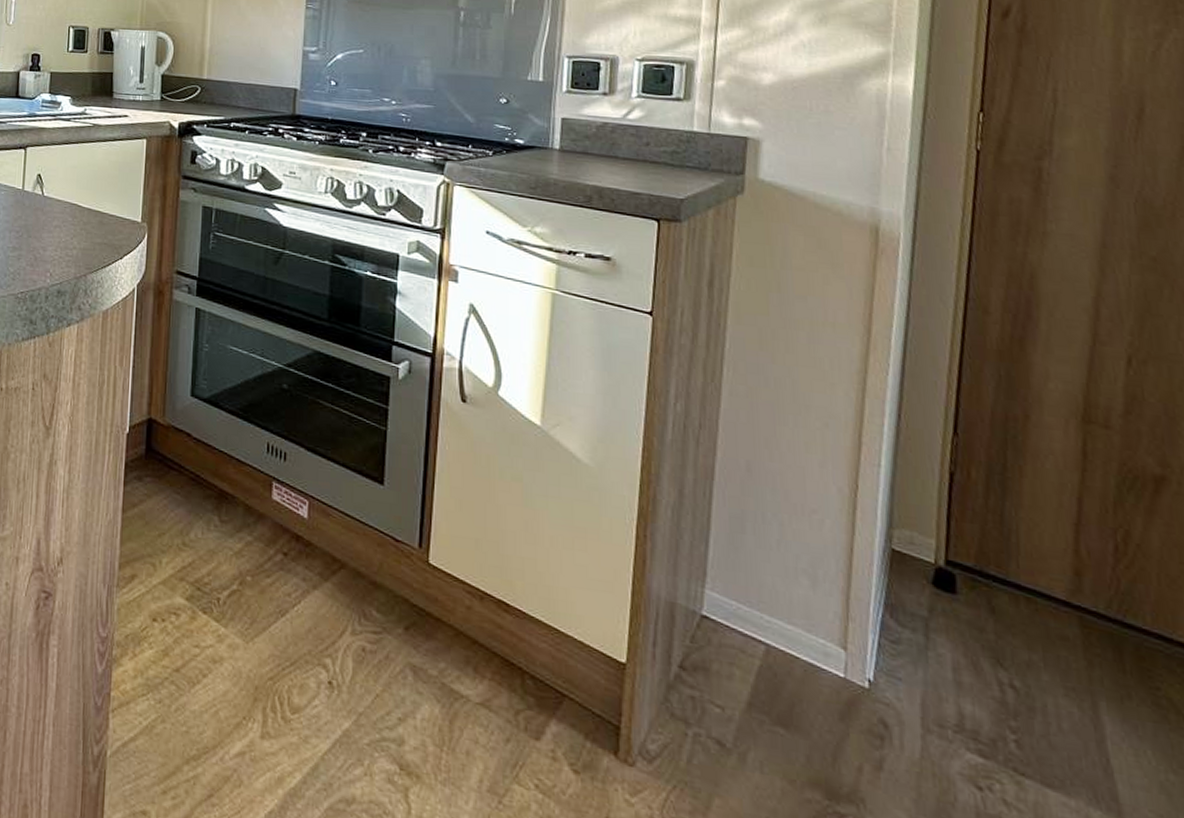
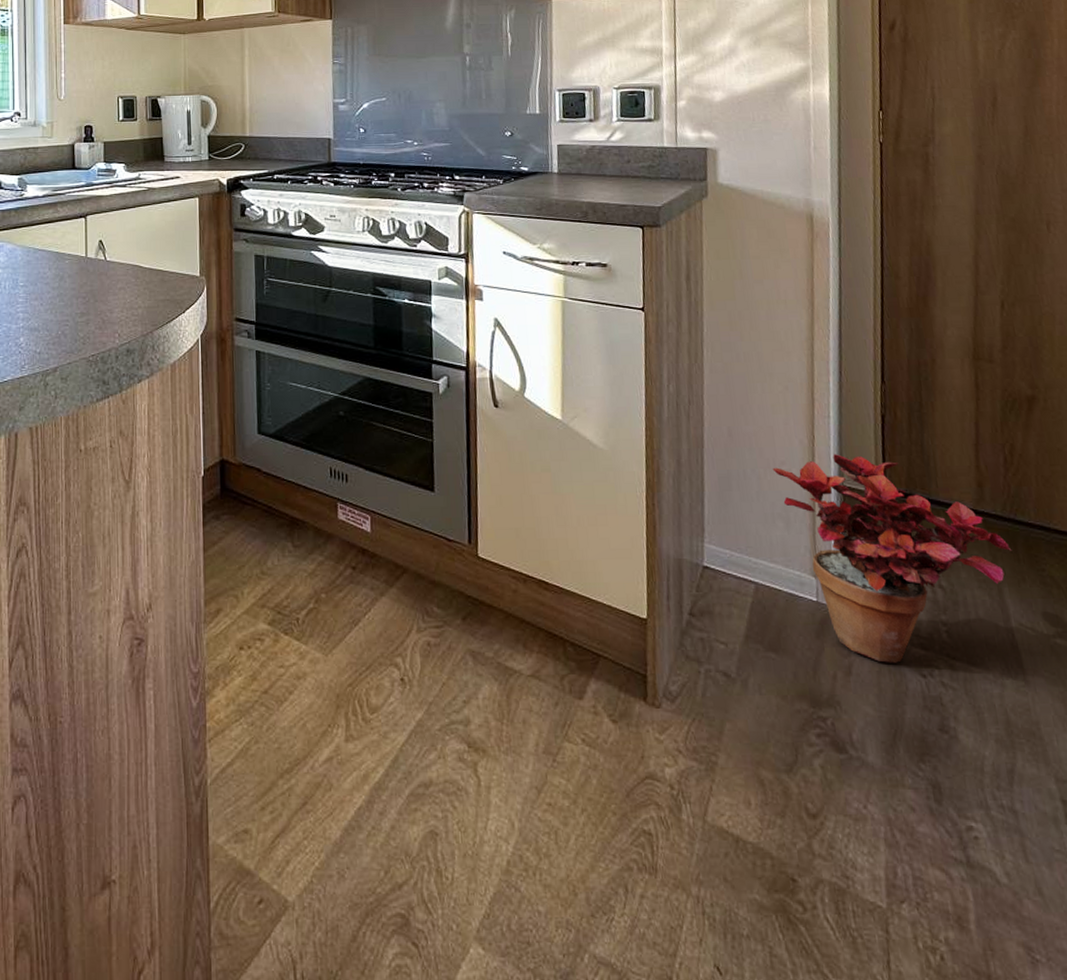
potted plant: none [800,510,1116,767] -> present [772,454,1012,663]

